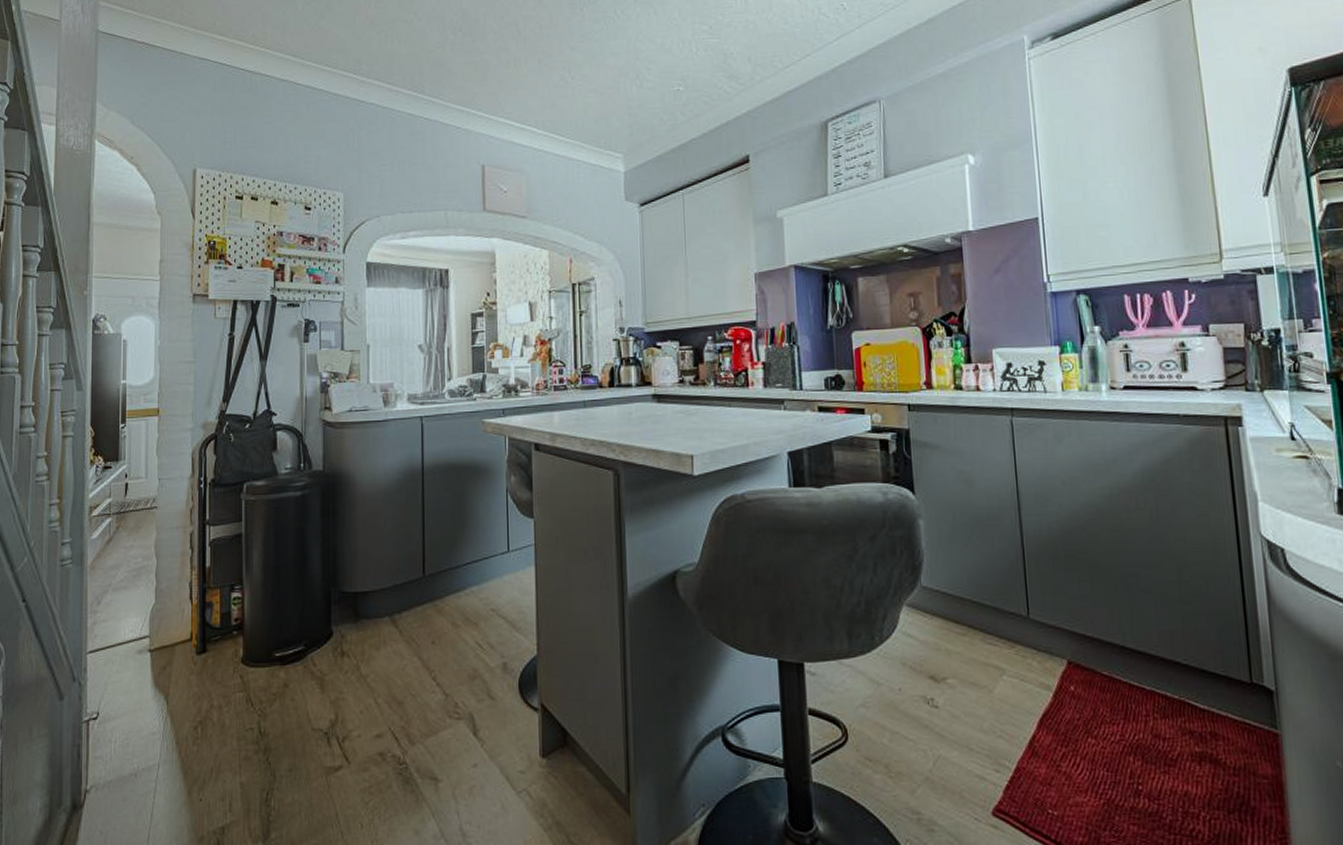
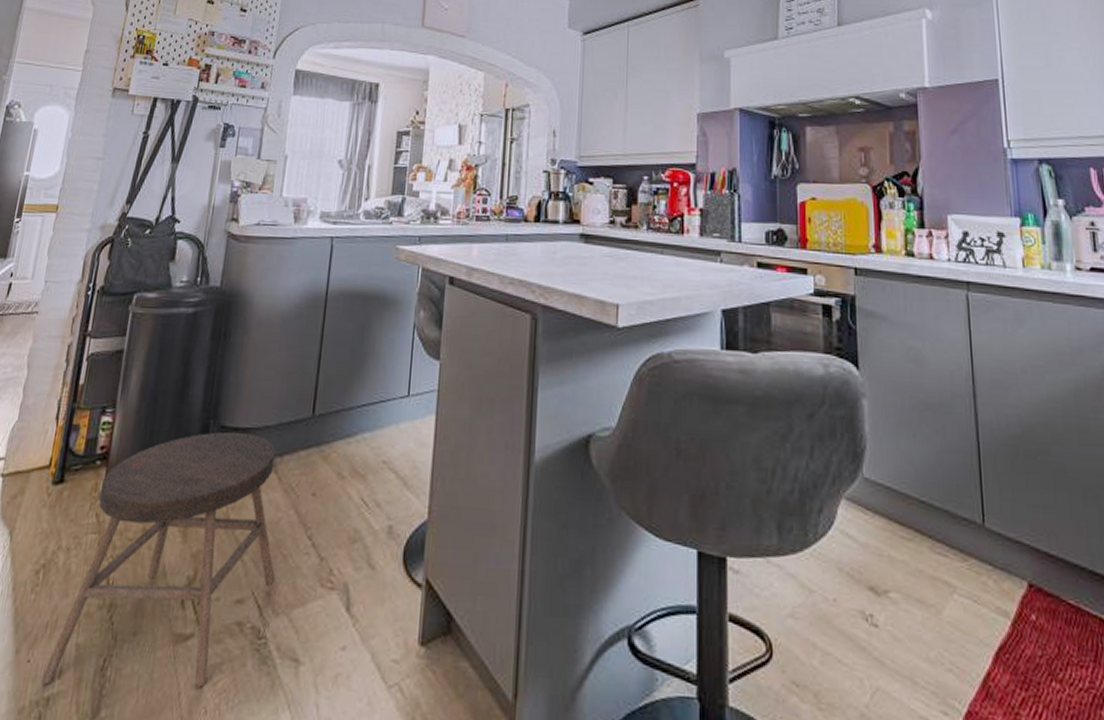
stool: none [214,595,407,817] -> present [40,431,276,688]

